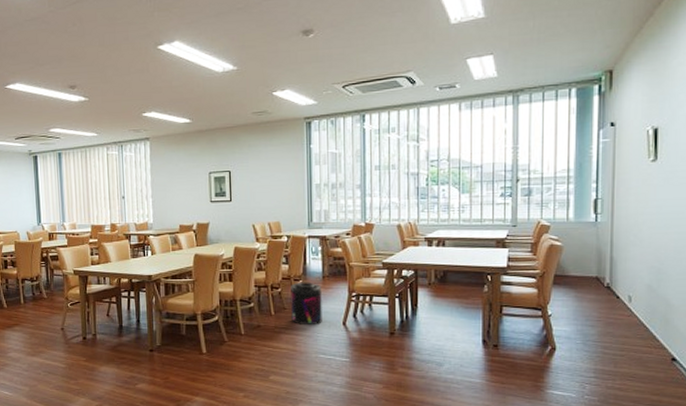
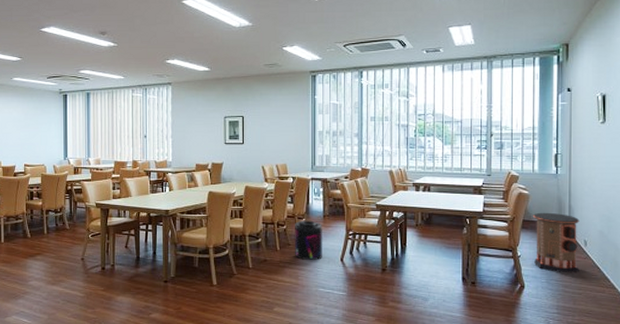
speaker: none [566,265,623,332] -> present [532,212,580,272]

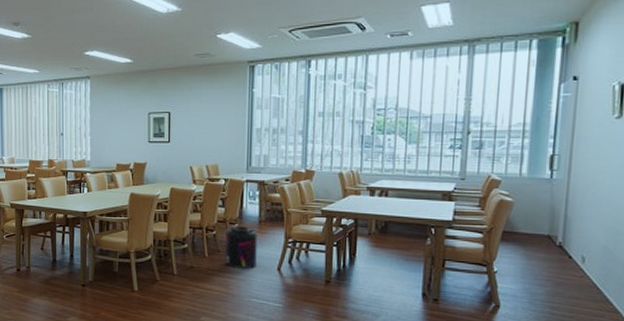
speaker: present [532,212,580,272] -> none [513,222,578,293]

